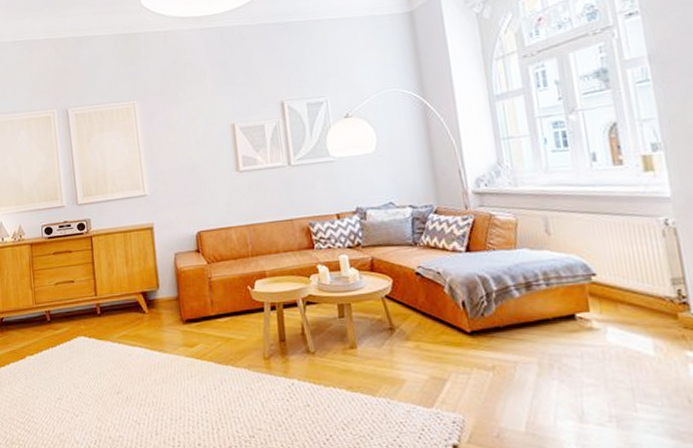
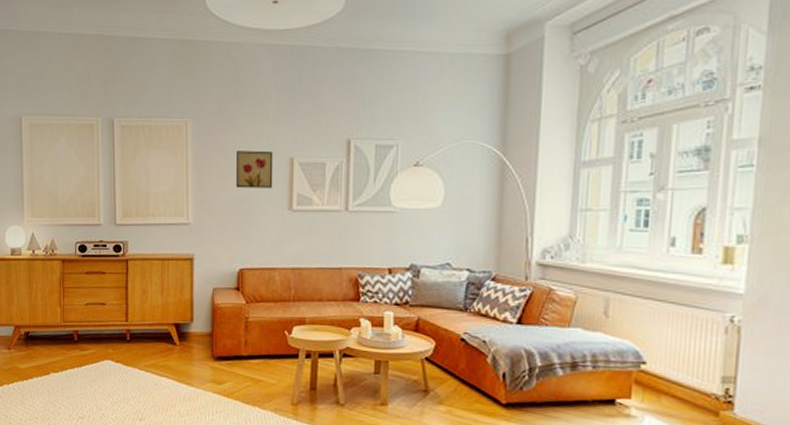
wall art: none [182,121,219,158] -> present [236,150,273,188]

